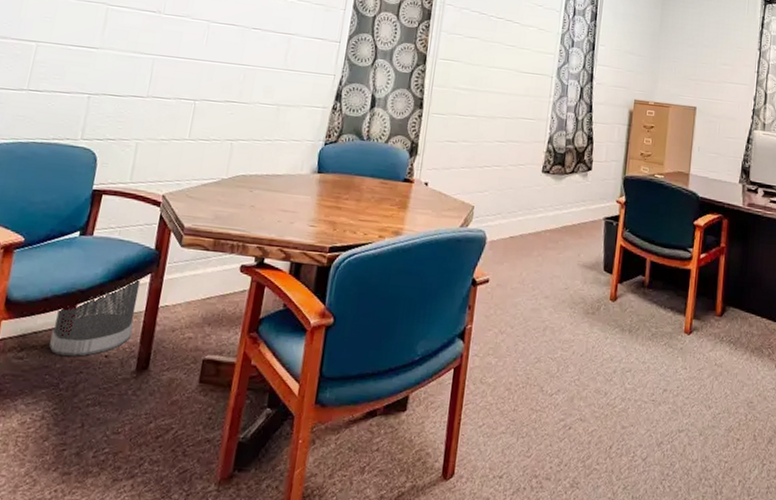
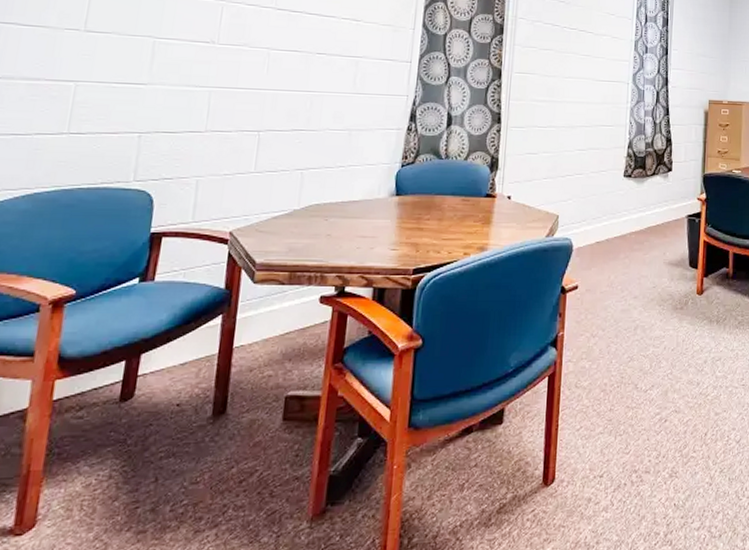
wastebasket: present [49,278,141,357] -> none [112,320,212,409]

